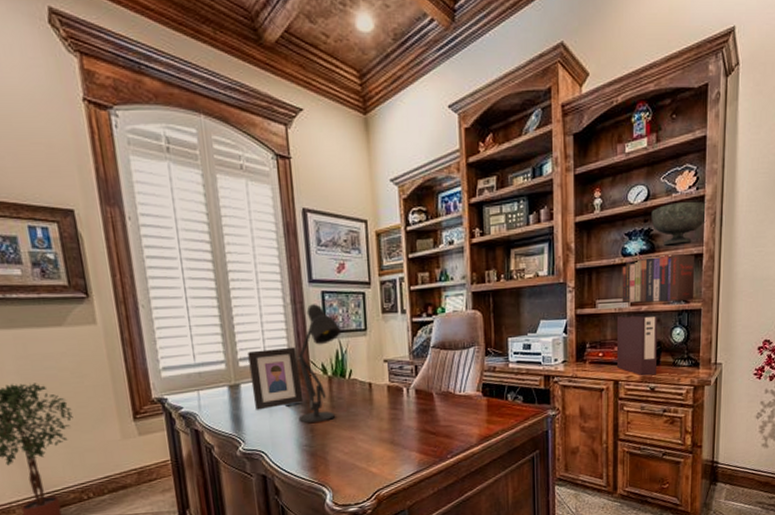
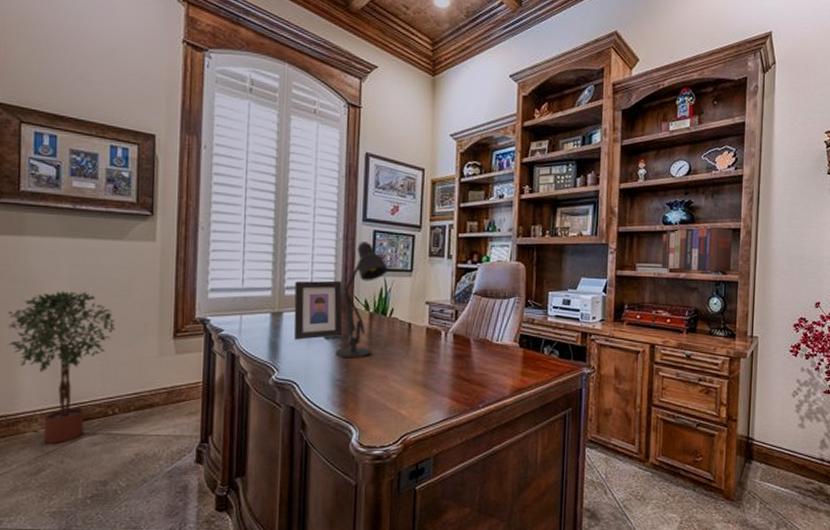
binder: present [617,315,657,376] -> none [654,281,695,343]
decorative bowl: present [651,201,707,247] -> none [692,178,745,220]

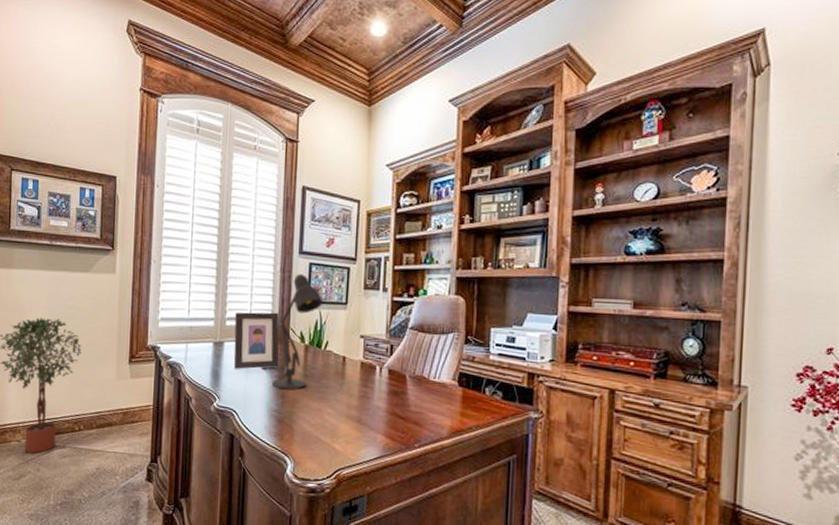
books: present [661,226,733,272] -> none [622,256,714,310]

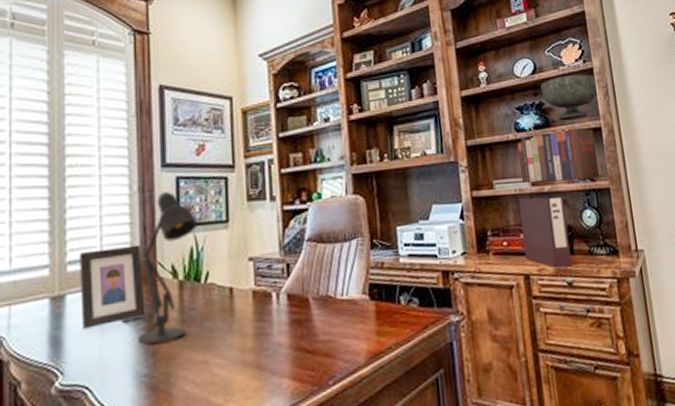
binder: none [614,318,665,390] -> present [519,196,572,269]
books: none [622,256,714,310] -> present [517,128,600,184]
decorative bowl: none [661,202,729,249] -> present [540,73,600,121]

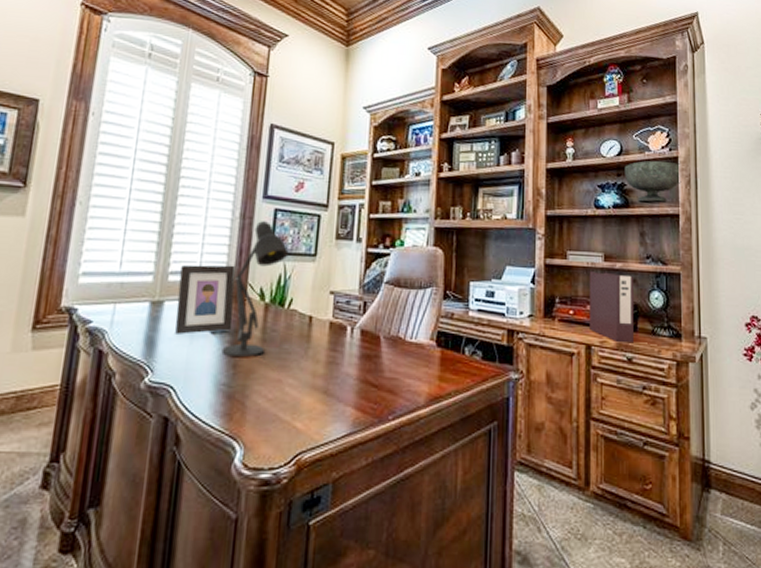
books: present [517,128,600,184] -> none [594,210,672,262]

